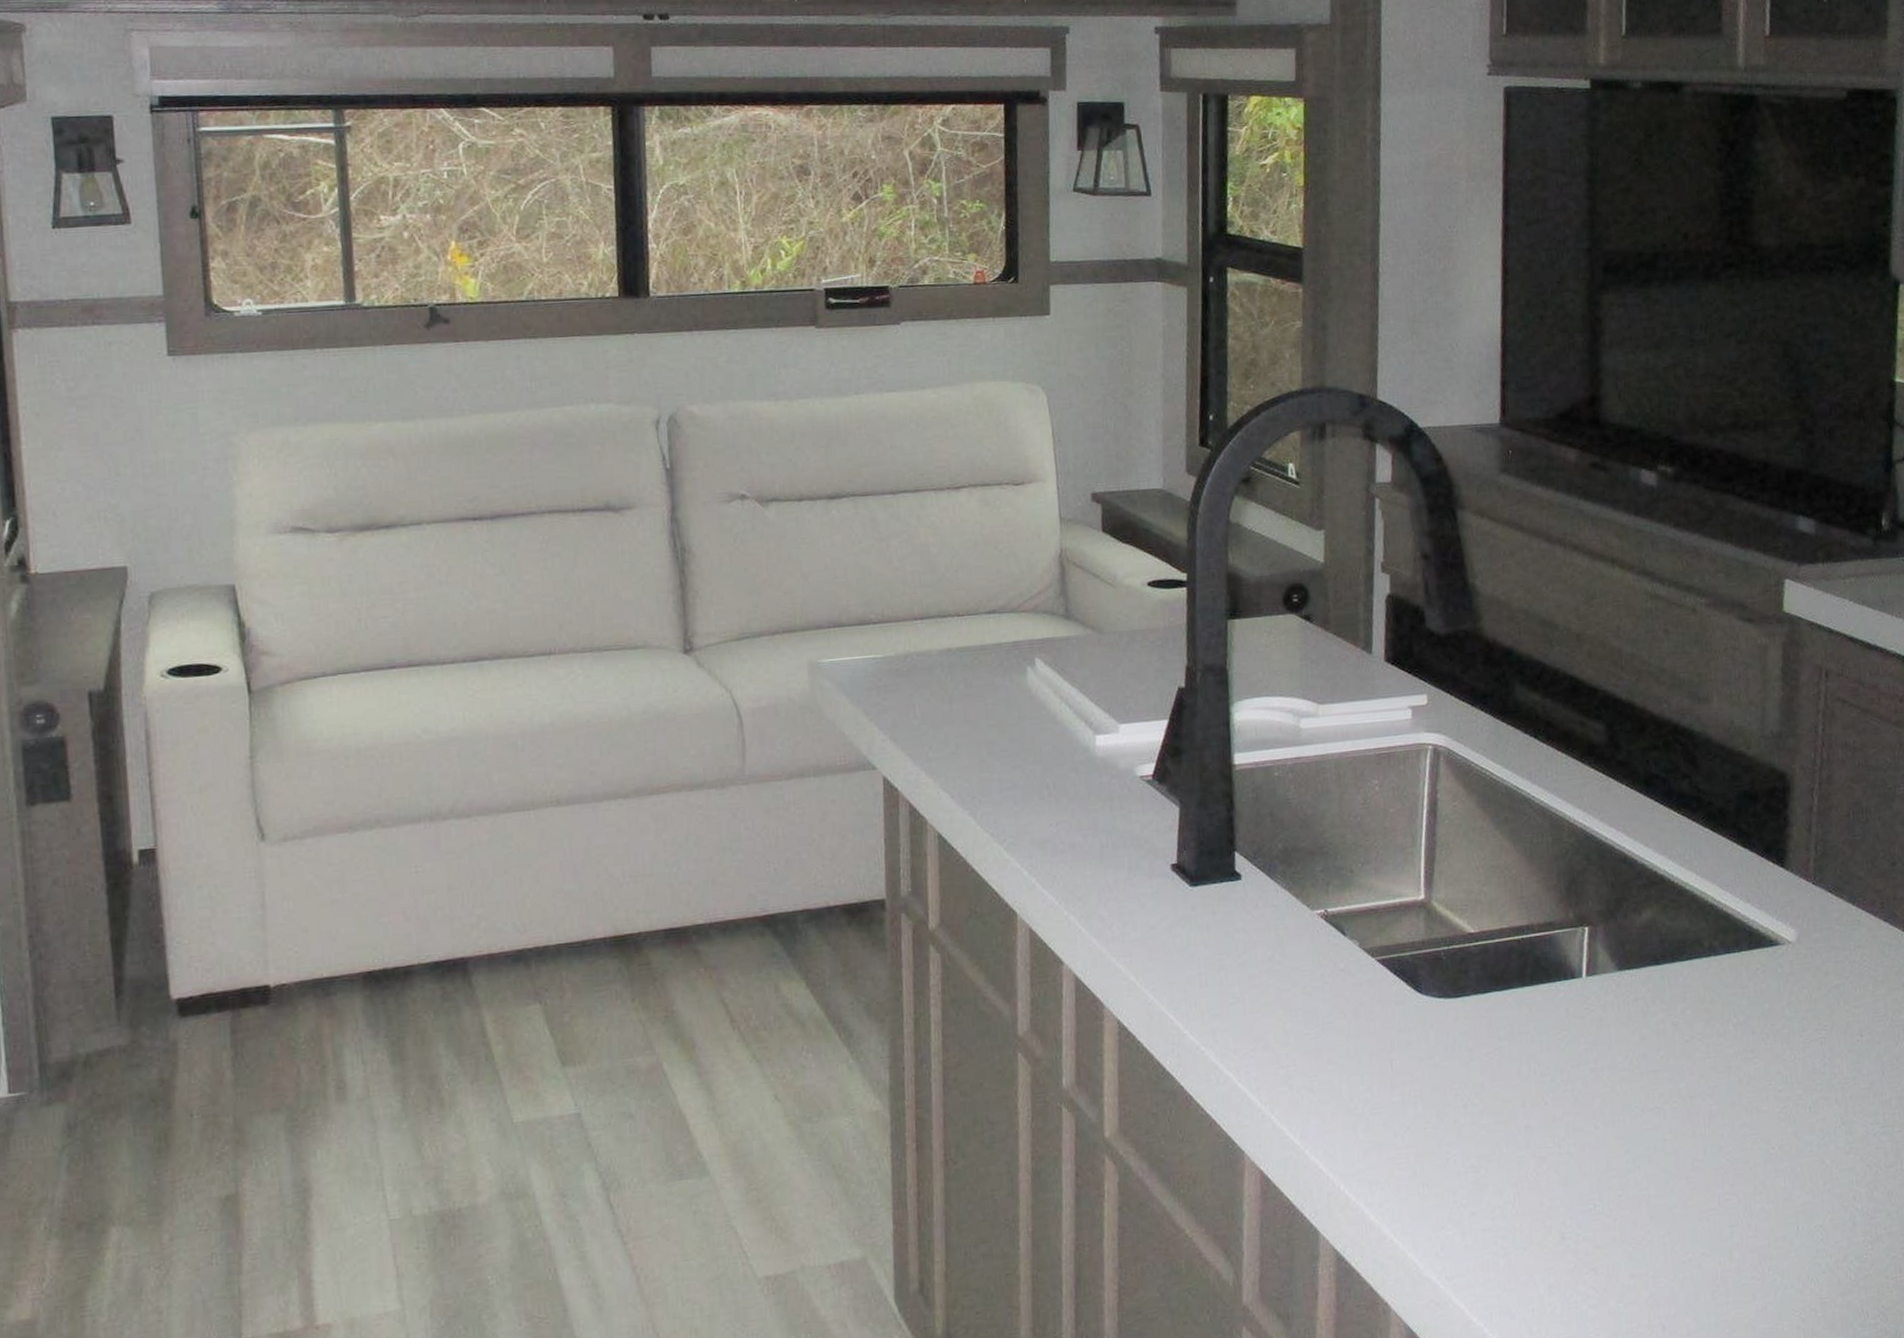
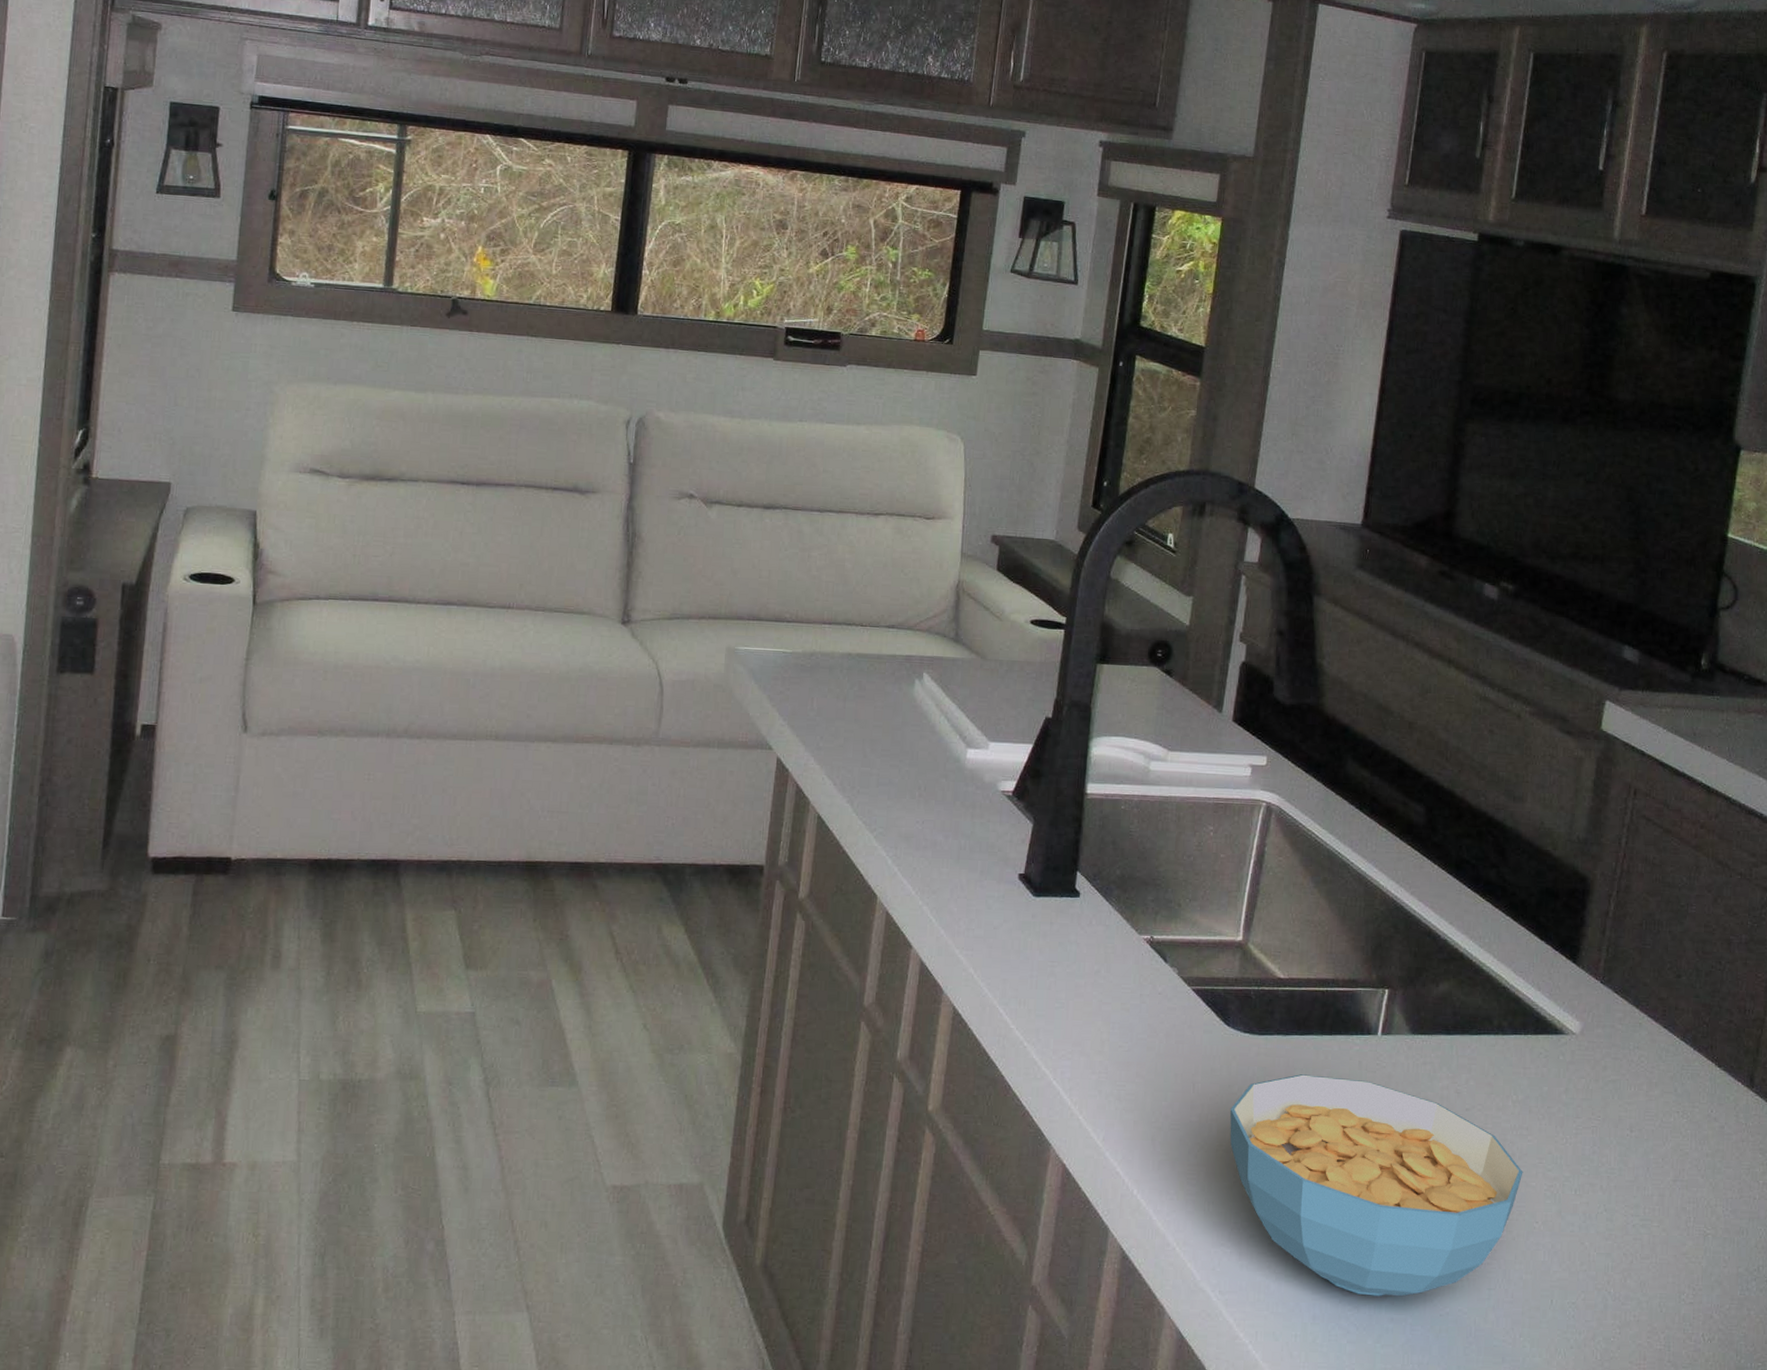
cereal bowl: none [1434,1028,1753,1256] -> present [1230,1074,1523,1297]

